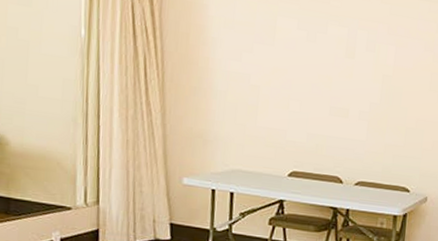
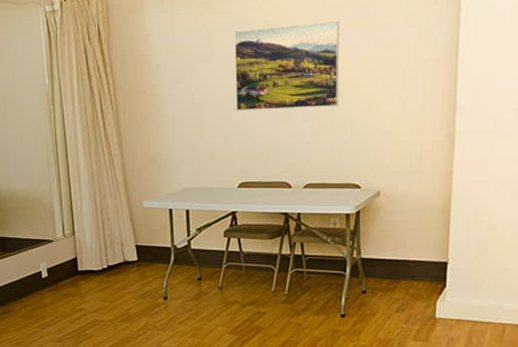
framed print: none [294,19,403,111] -> present [234,20,339,111]

